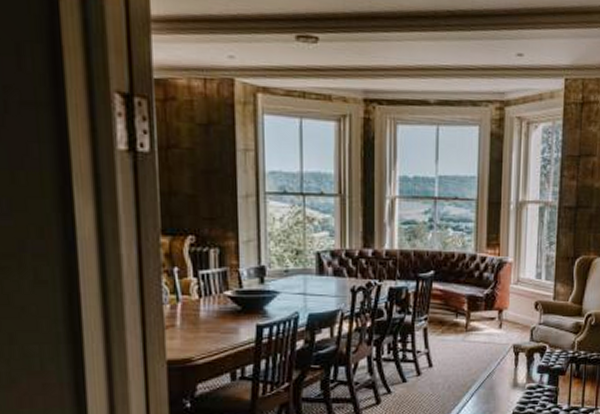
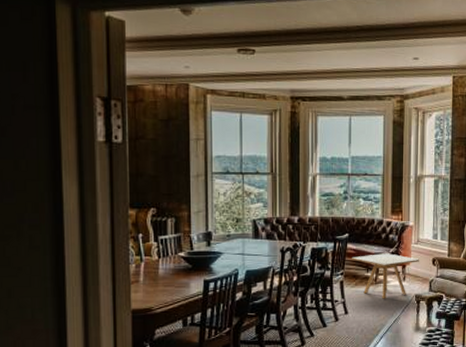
side table: none [438,295,519,350] -> present [352,253,419,299]

